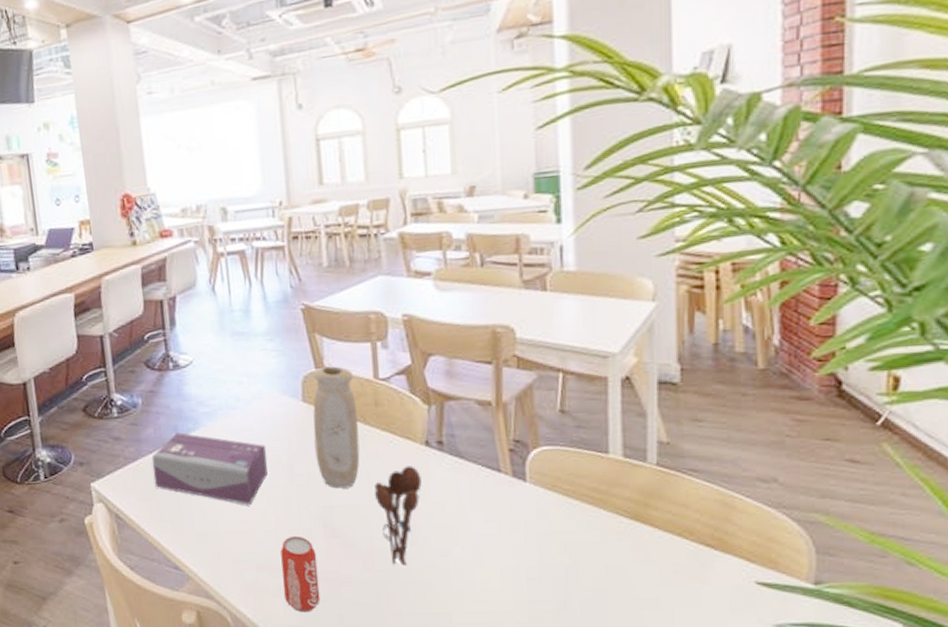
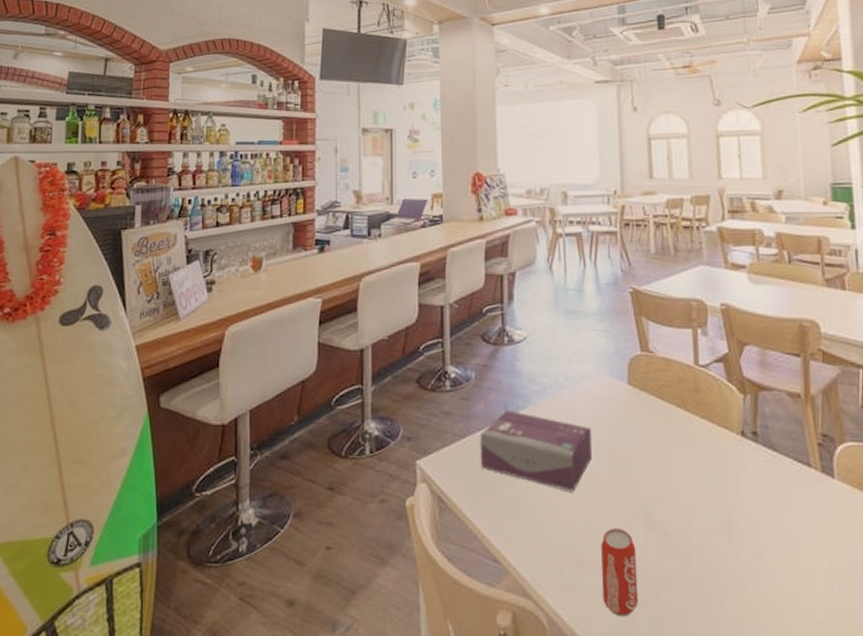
vase: present [313,366,360,489] -> none [637,350,681,478]
utensil holder: present [374,466,422,567] -> none [693,456,738,566]

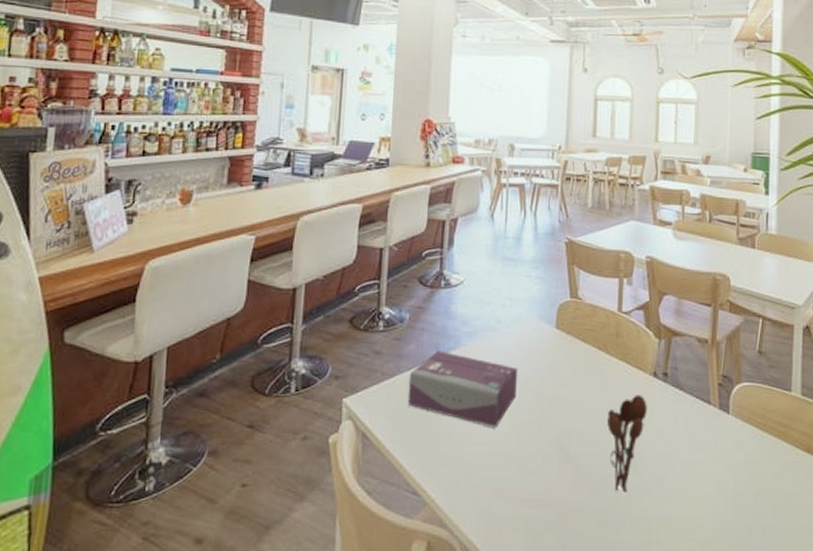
beverage can: present [601,527,639,617] -> none [515,460,550,542]
utensil holder: none [693,456,738,566] -> present [606,395,647,493]

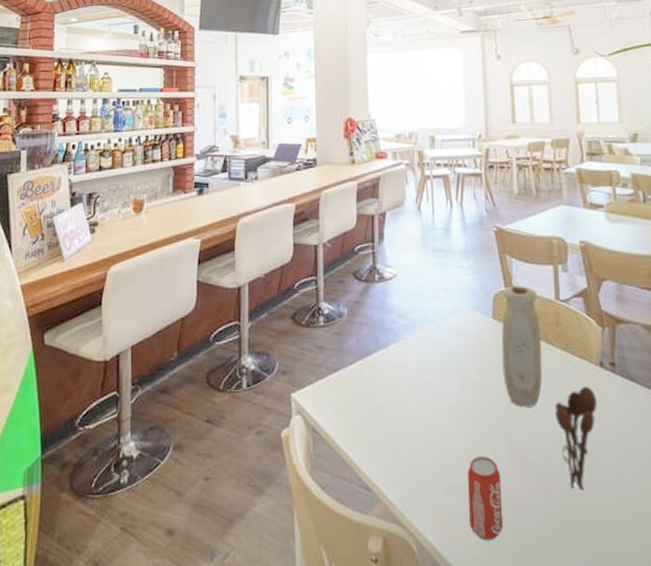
tissue box: present [407,350,518,429] -> none [352,344,459,423]
beverage can: none [515,460,550,542] -> present [468,455,504,541]
vase: none [560,297,602,414] -> present [501,286,543,407]

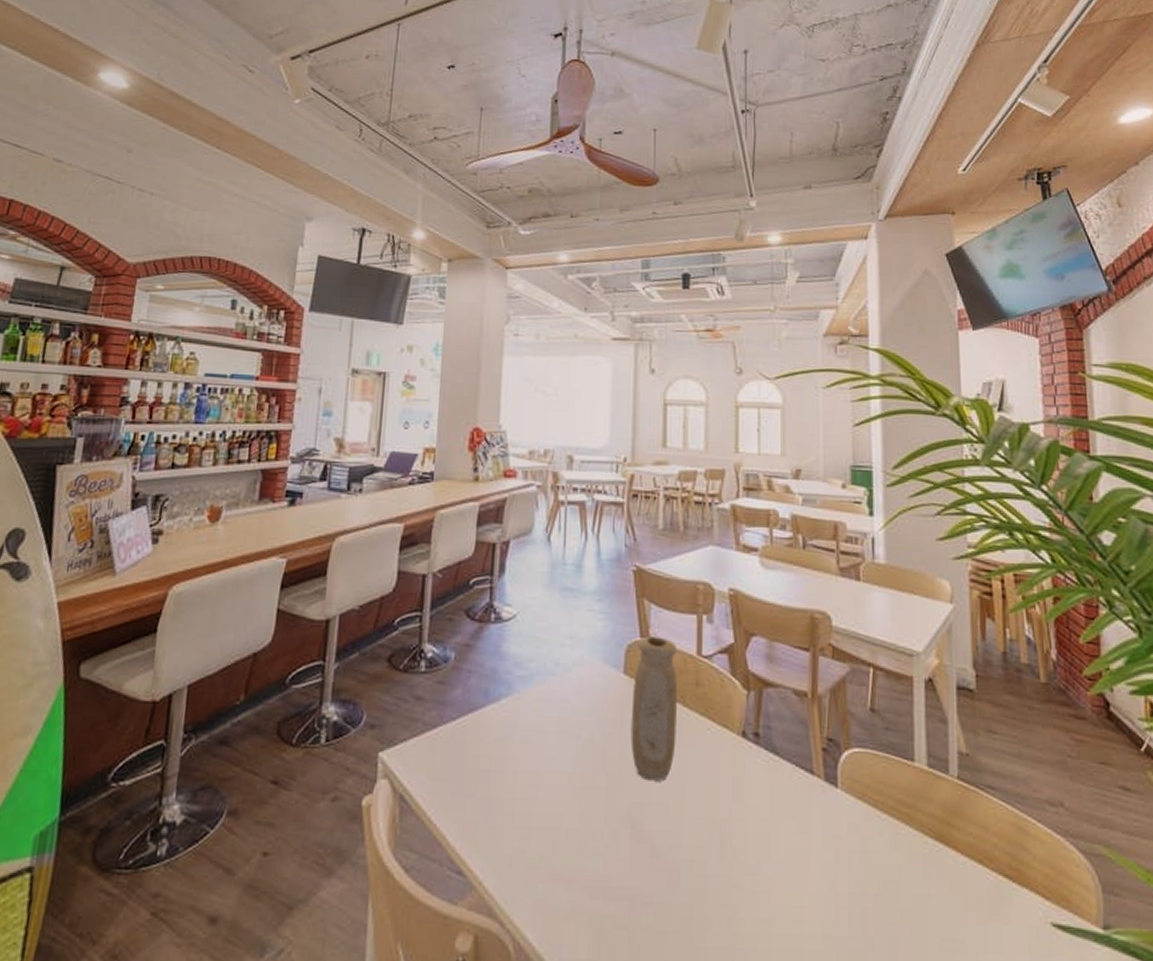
beverage can: present [468,455,504,541] -> none [579,837,620,943]
utensil holder: present [554,386,597,491] -> none [687,759,736,885]

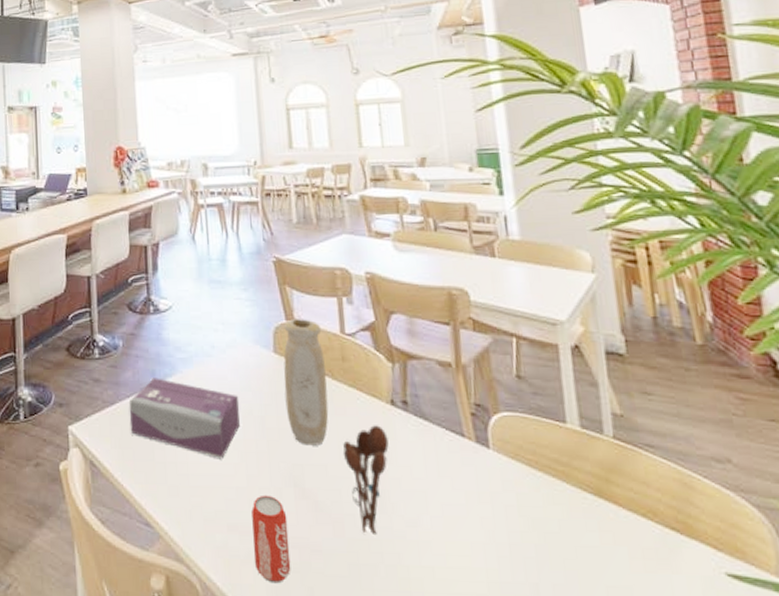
tissue box: none [452,697,580,796] -> present [129,378,240,459]
beverage can: none [579,837,620,943] -> present [251,495,291,584]
utensil holder: none [687,759,736,885] -> present [343,425,389,536]

